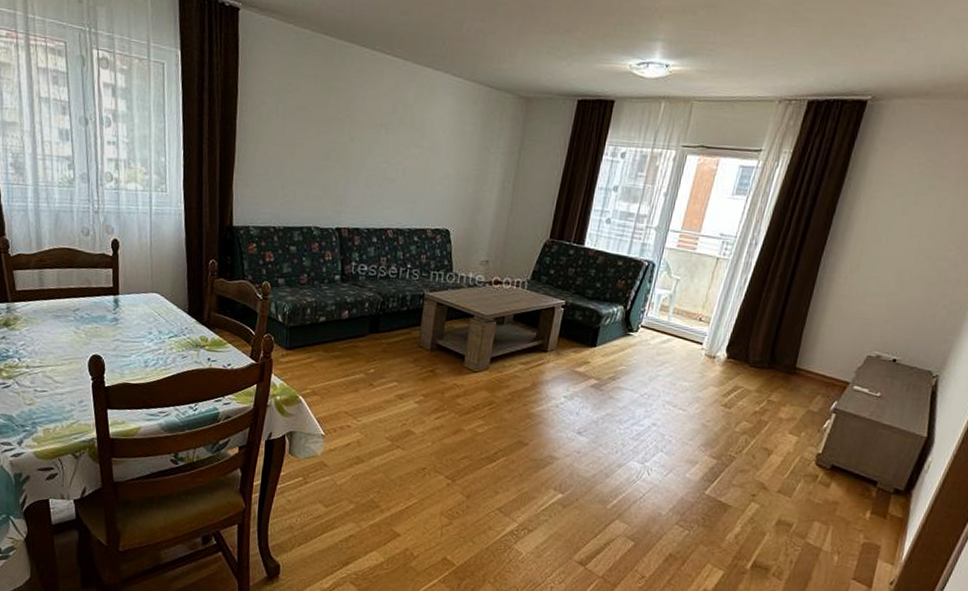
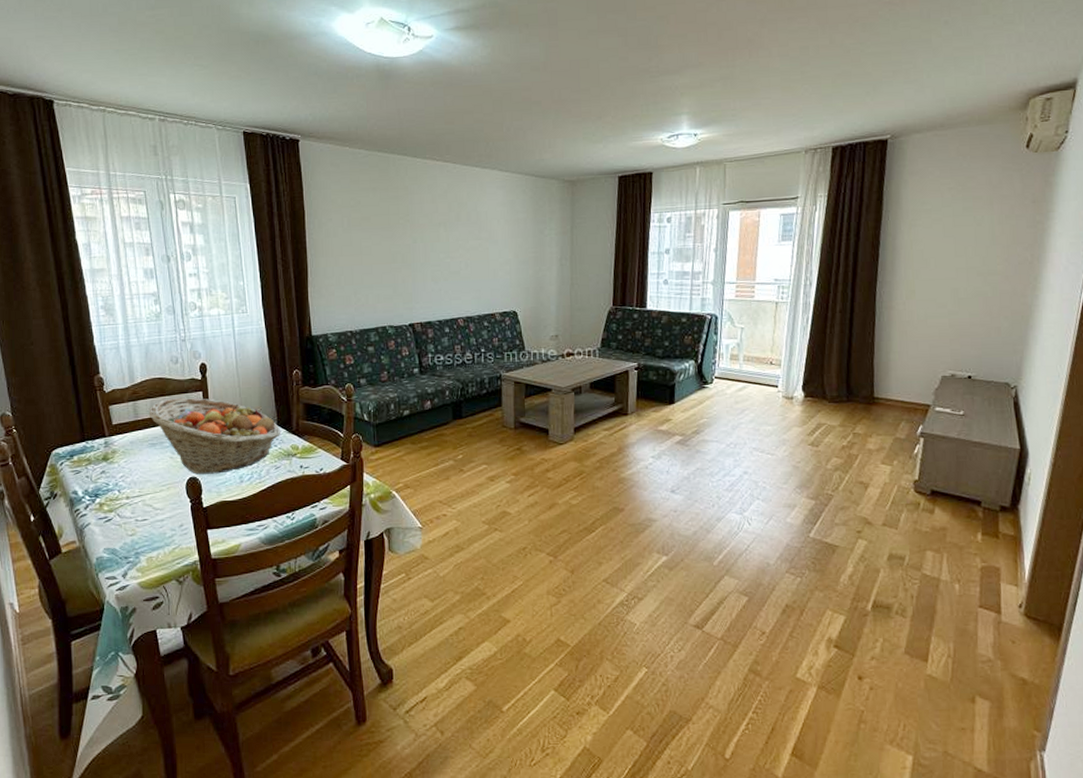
fruit basket: none [55,271,191,356] -> present [149,397,280,475]

